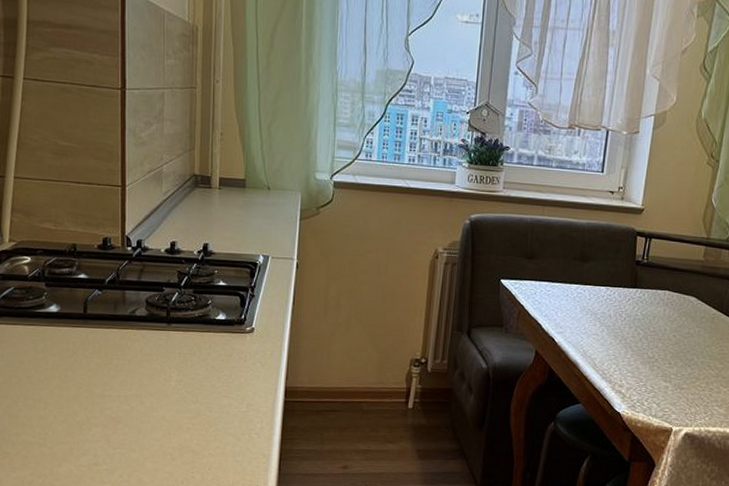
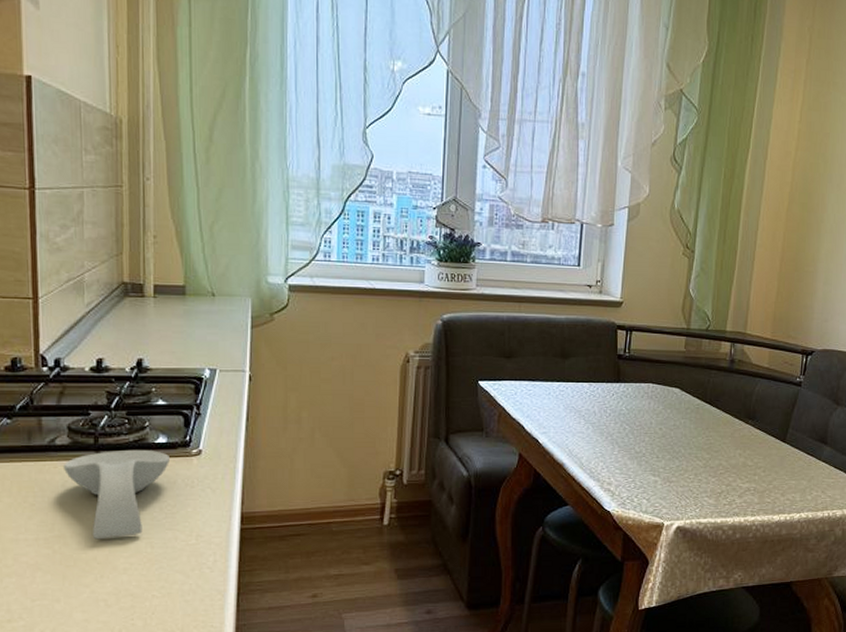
spoon rest: none [141,324,227,401] -> present [62,449,170,540]

